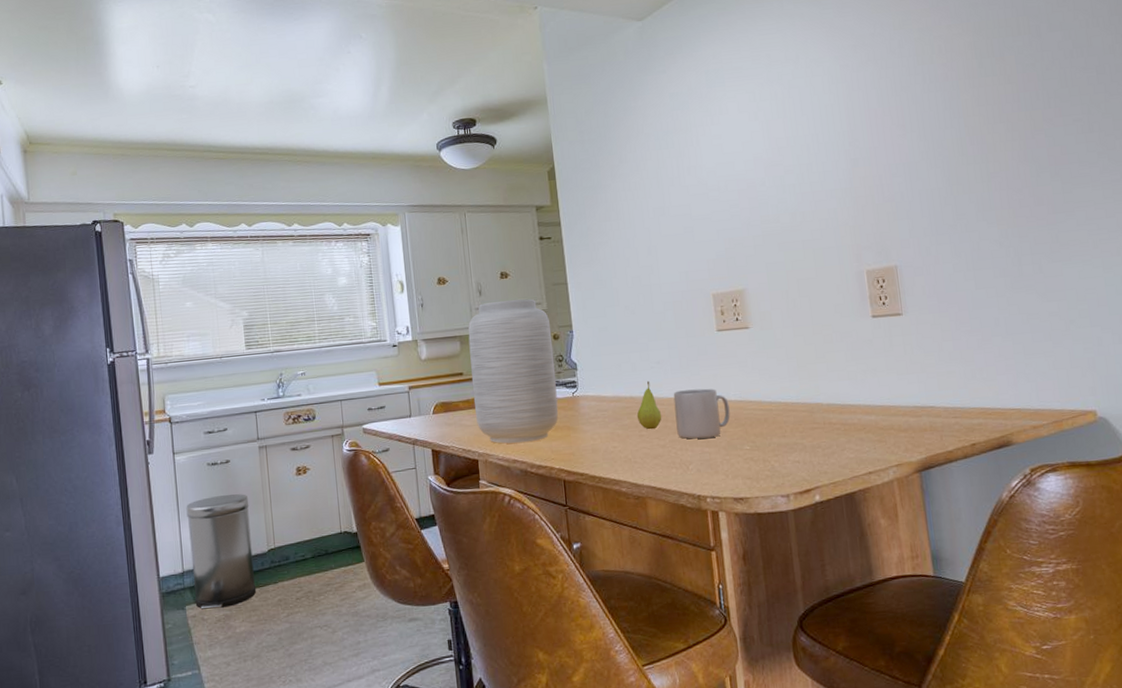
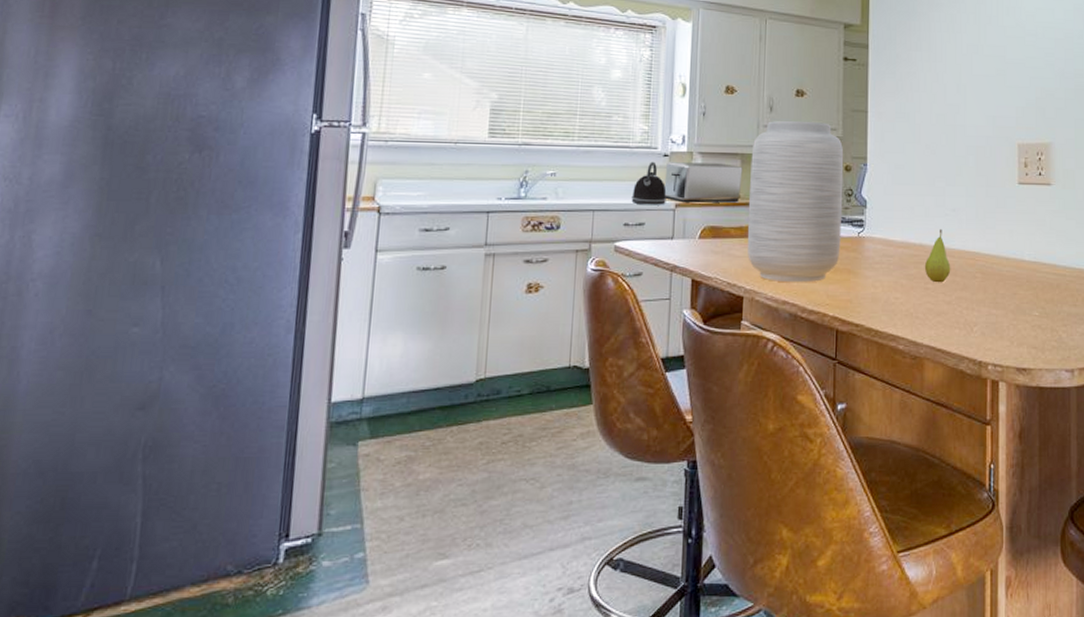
pedal bin: present [186,494,256,610] -> none [371,307,462,447]
kettle: none [371,352,401,391] -> present [631,161,667,205]
toaster: none [396,346,464,385] -> present [664,162,743,204]
mug: present [673,388,731,439] -> none [965,243,1022,298]

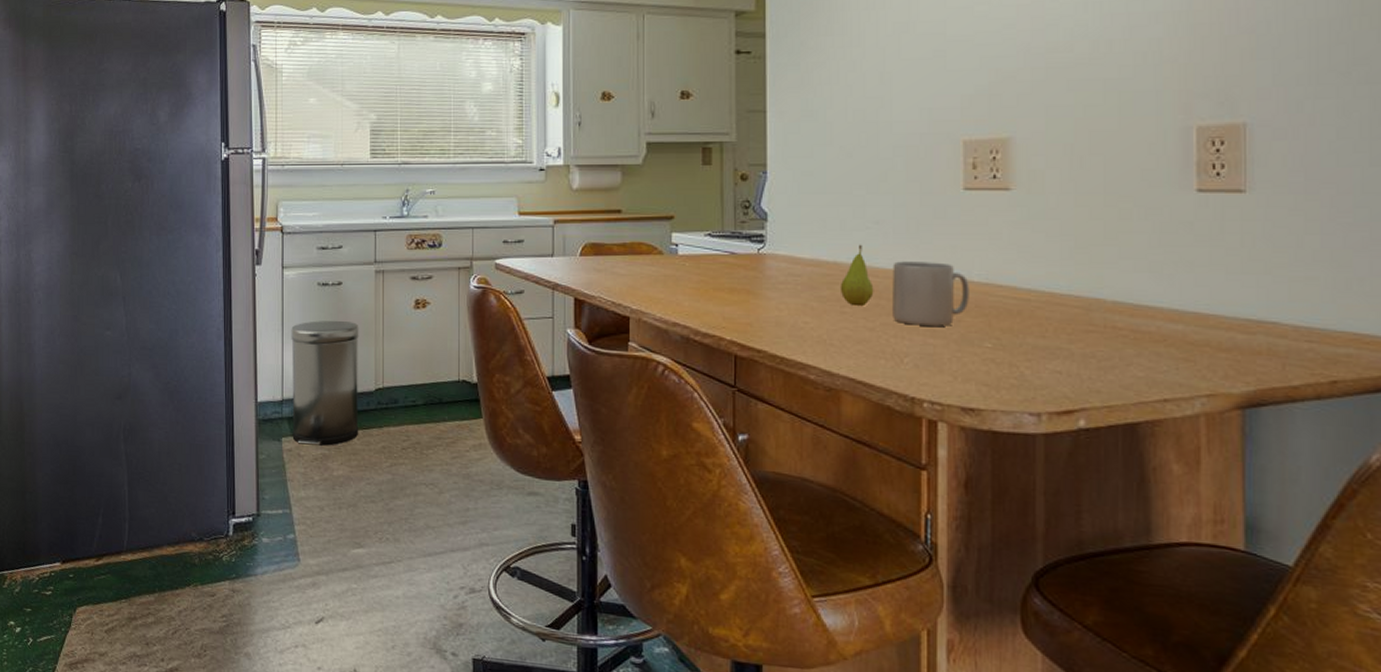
pedal bin: none [371,307,462,447] -> present [291,320,359,446]
kettle: present [631,161,667,205] -> none [509,176,544,222]
toaster: present [664,162,743,204] -> none [541,176,624,219]
vase: present [747,120,844,283] -> none [631,126,739,304]
mug: none [965,243,1022,298] -> present [892,261,969,326]

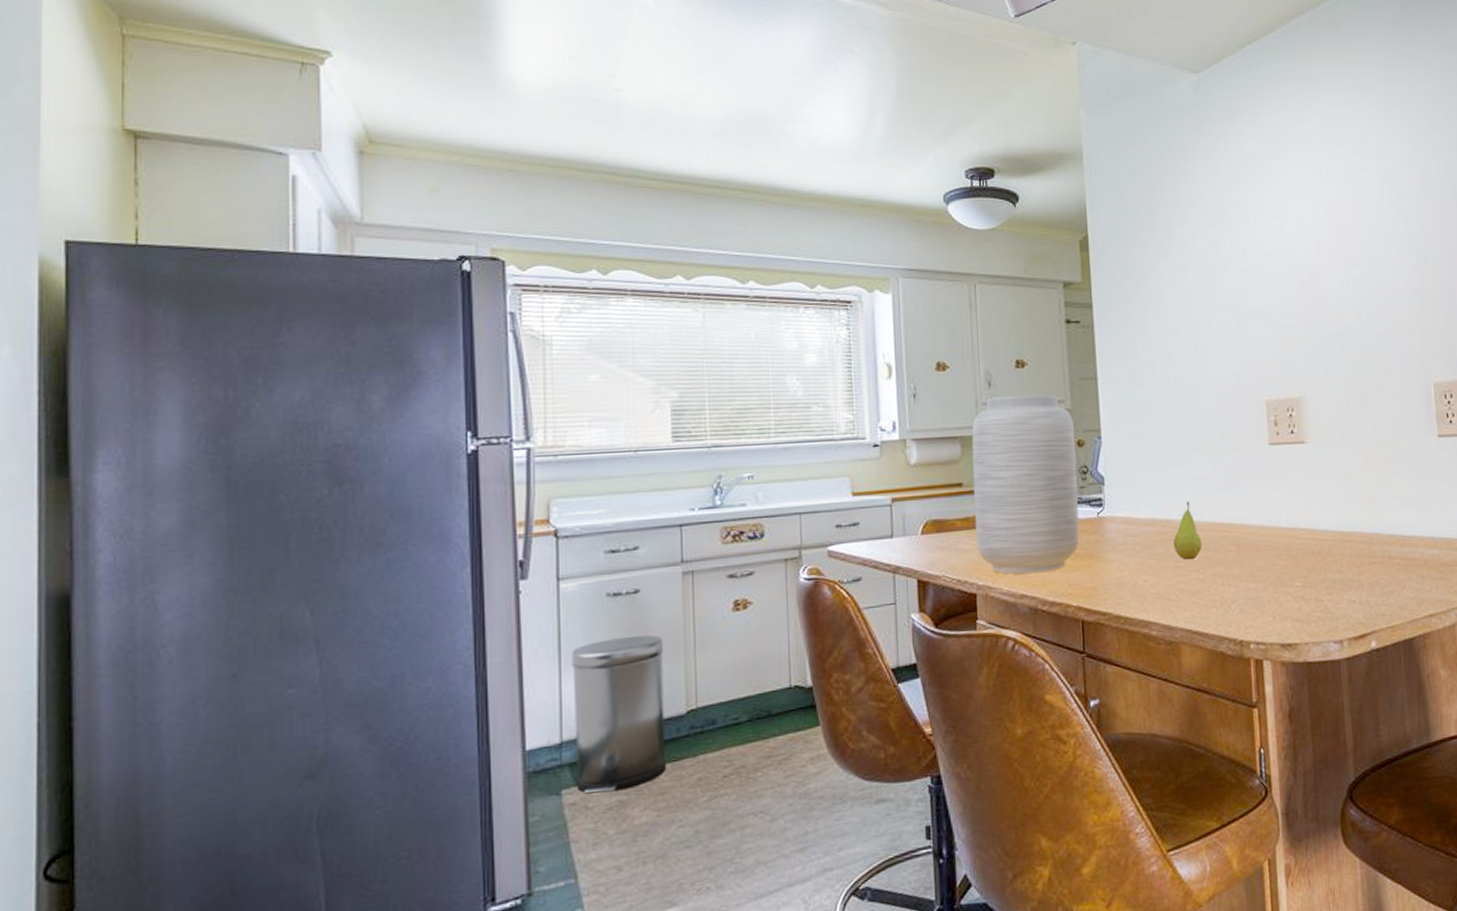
vase: none [631,126,739,304] -> present [971,394,1080,575]
mug: present [892,261,969,326] -> none [1216,512,1281,573]

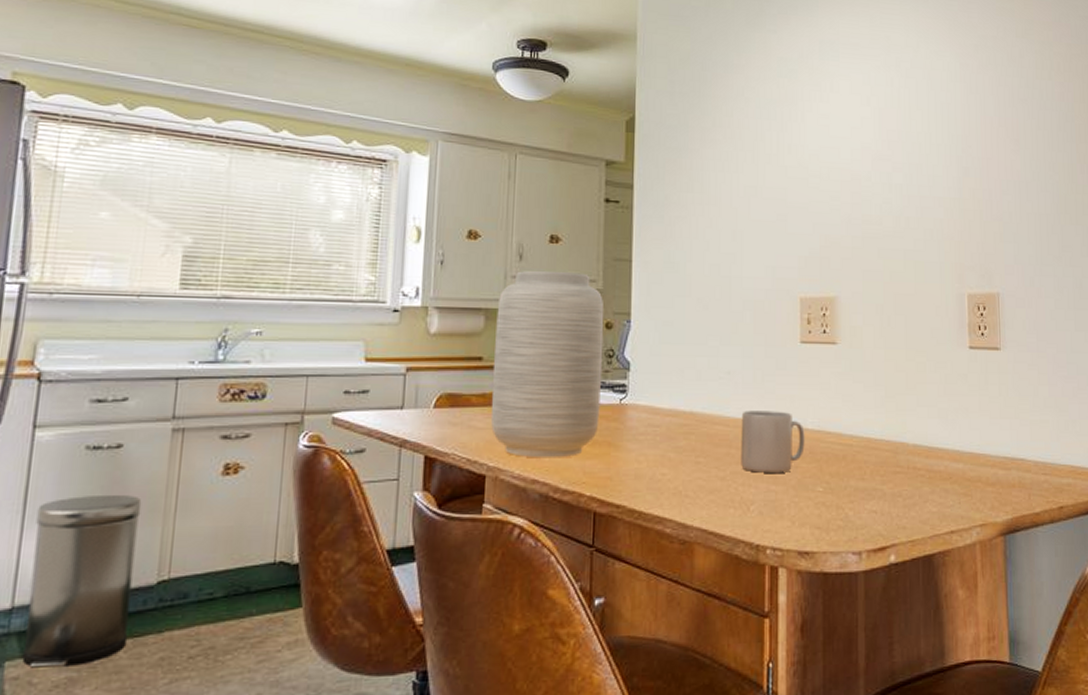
fruit: present [1173,501,1203,561] -> none [695,394,725,456]
mug: none [1216,512,1281,573] -> present [741,411,805,473]

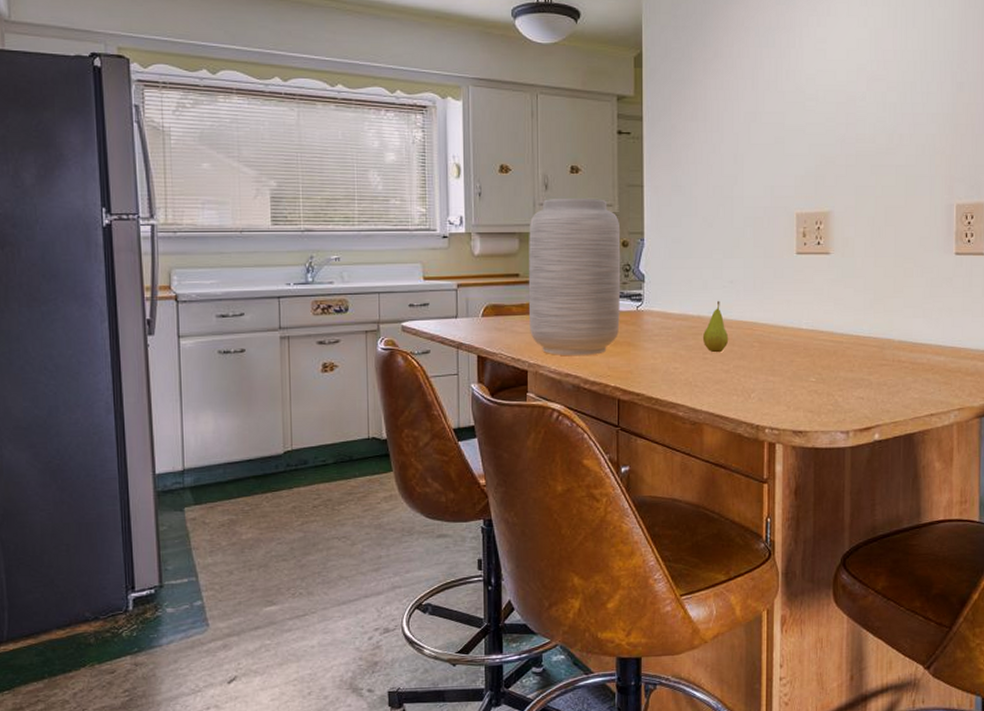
pedal bin: present [22,494,142,668] -> none [190,387,267,512]
fruit: none [695,394,725,456] -> present [702,300,729,353]
mug: present [741,411,805,473] -> none [743,314,800,366]

